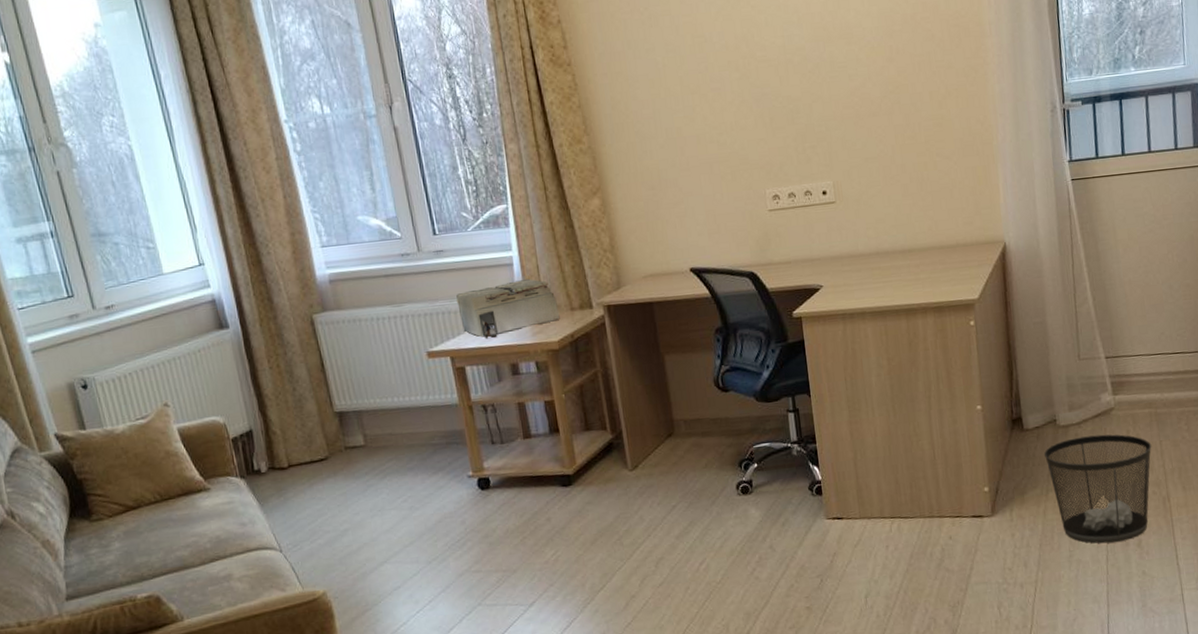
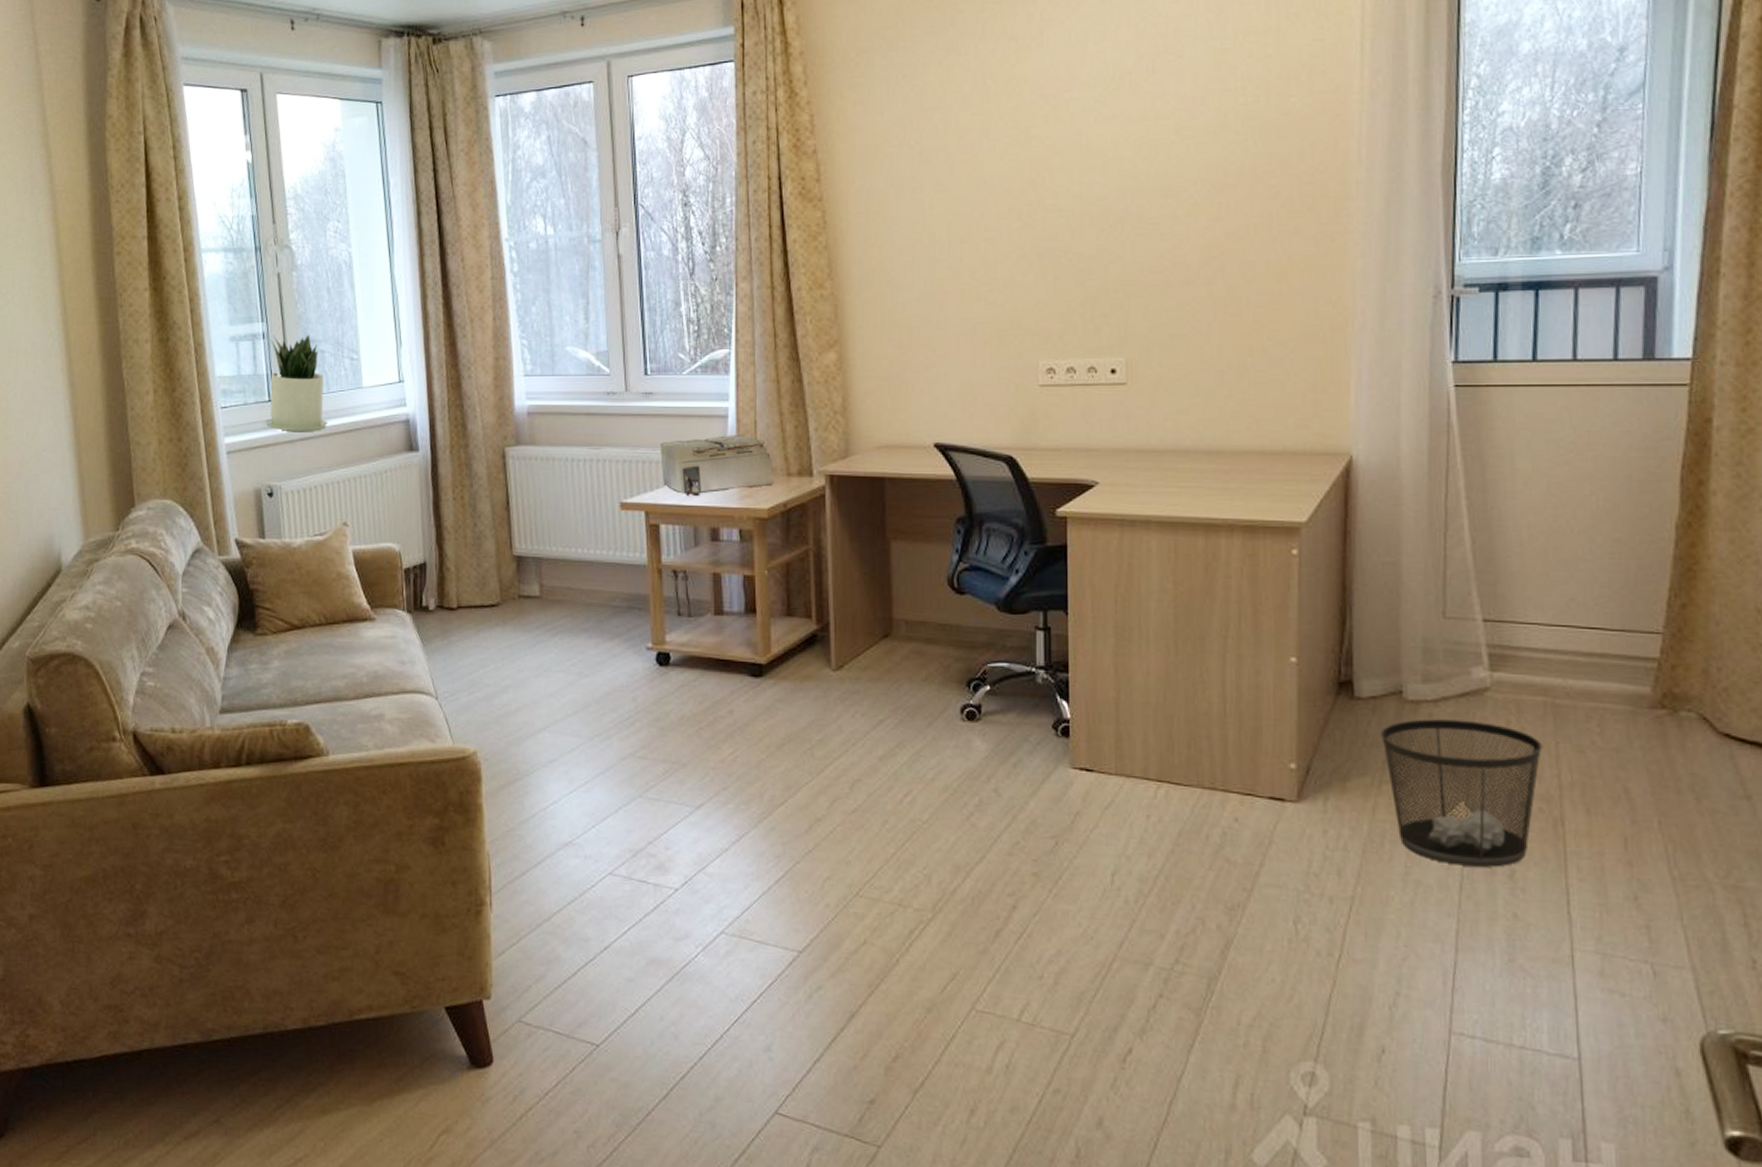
planter: none [60,228,133,325] -> present [264,334,327,432]

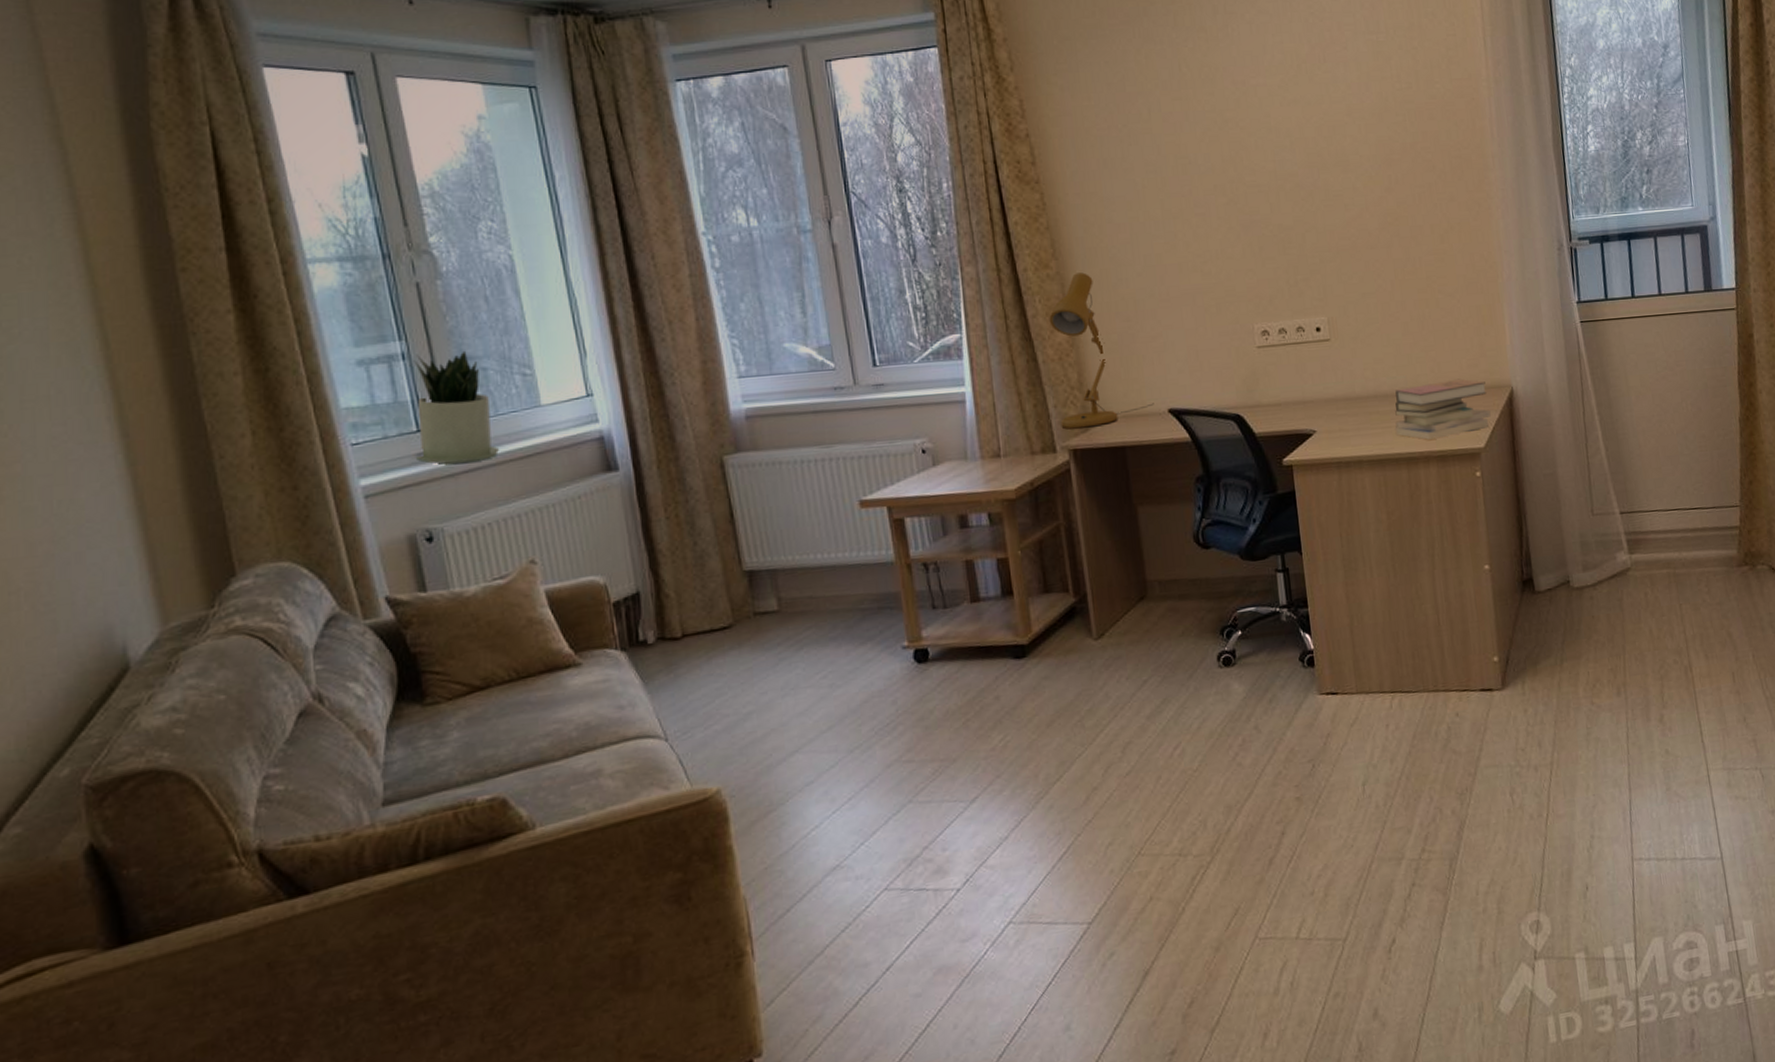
printer: present [659,434,774,497] -> none [896,417,1018,487]
desk lamp: none [819,295,919,456] -> present [1049,272,1154,431]
books: none [1194,440,1319,506] -> present [1395,378,1491,440]
waste bin: present [1379,719,1543,867] -> none [1557,597,1672,720]

